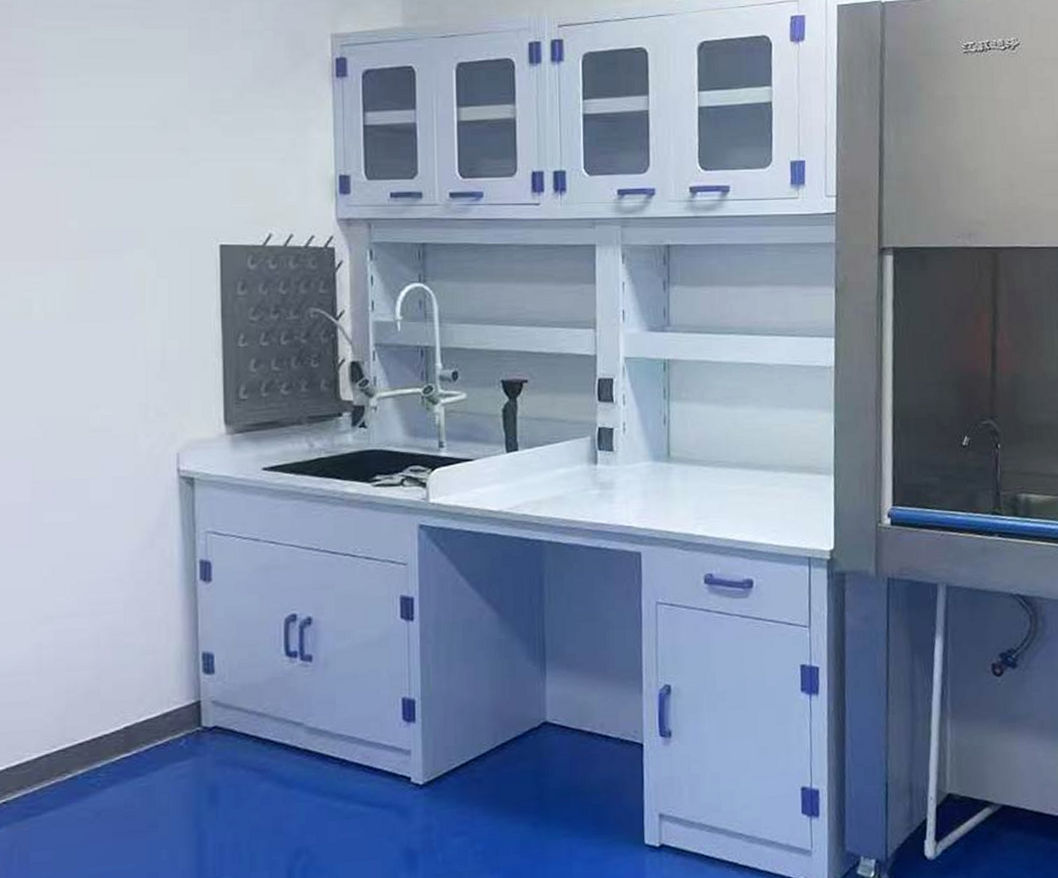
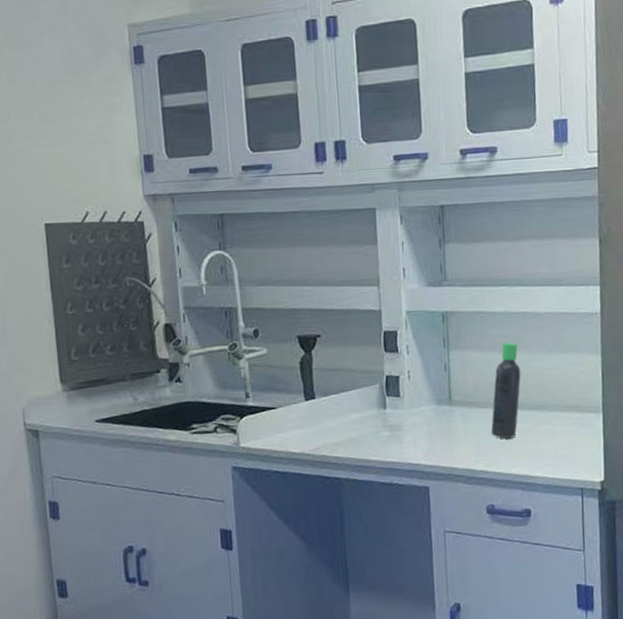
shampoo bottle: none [712,395,747,500] -> present [491,342,521,439]

